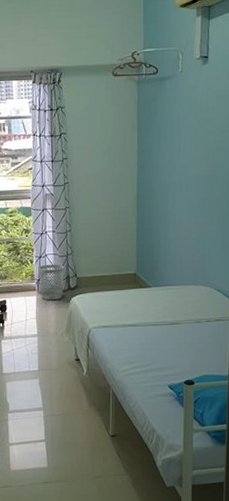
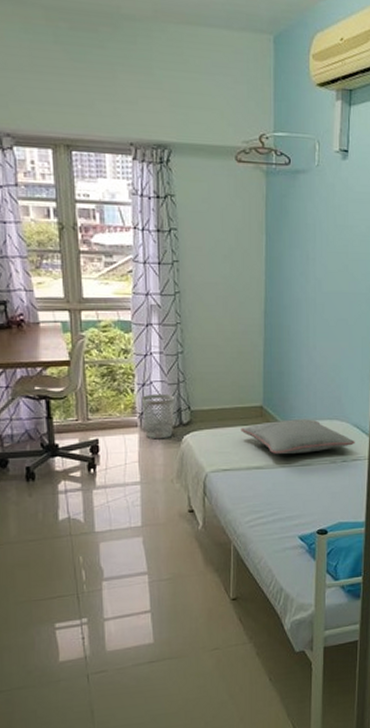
pillow: none [118,284,218,315] -> present [240,419,355,455]

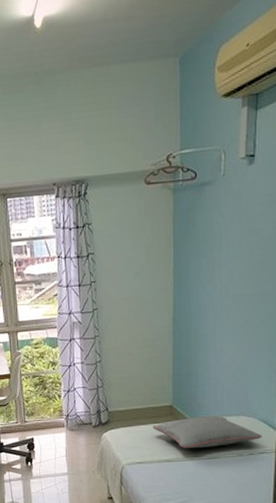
wastebasket: present [141,393,175,439] -> none [67,398,95,437]

